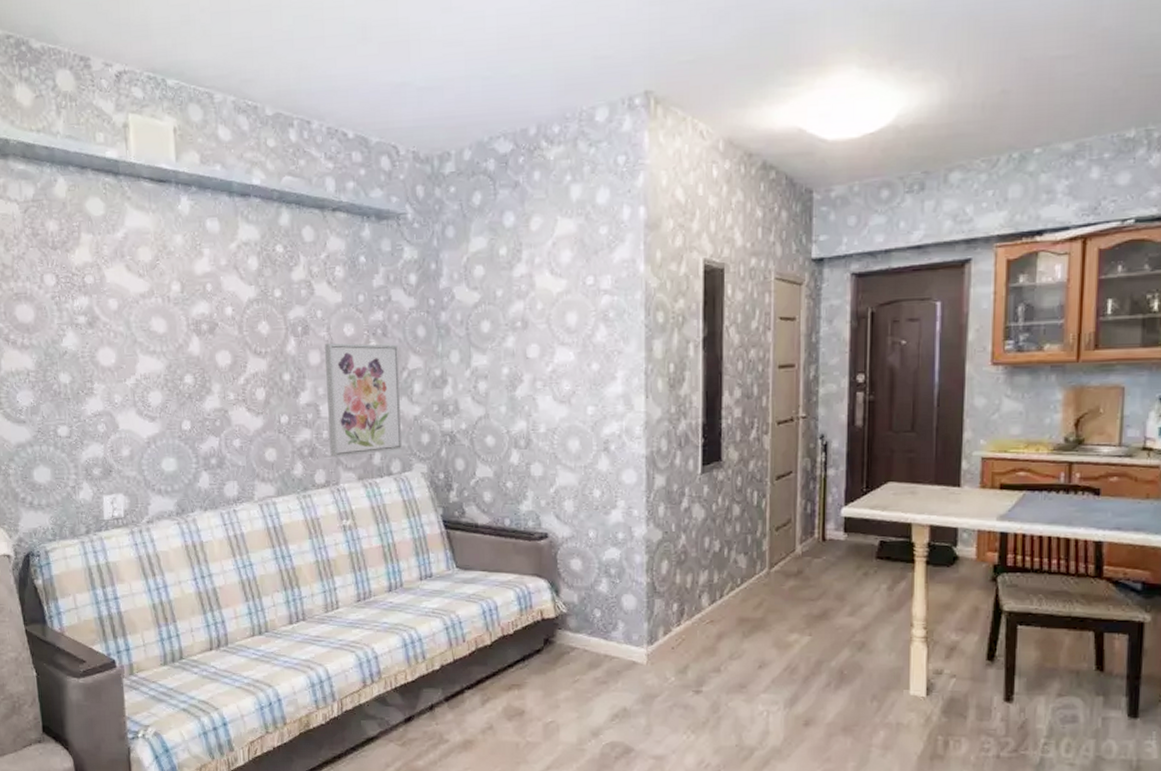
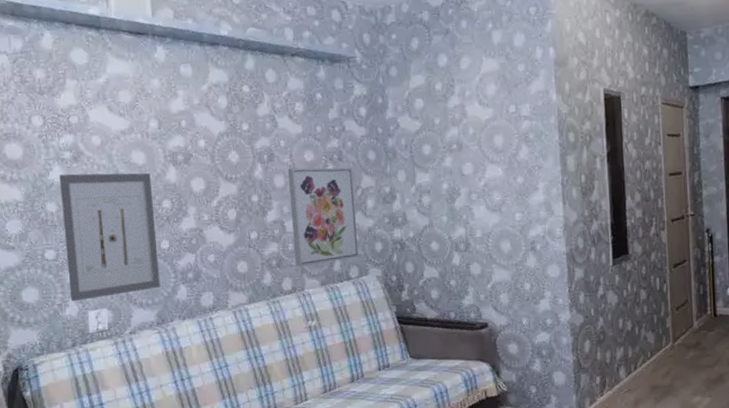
wall art: none [73,341,181,485] -> present [59,173,161,302]

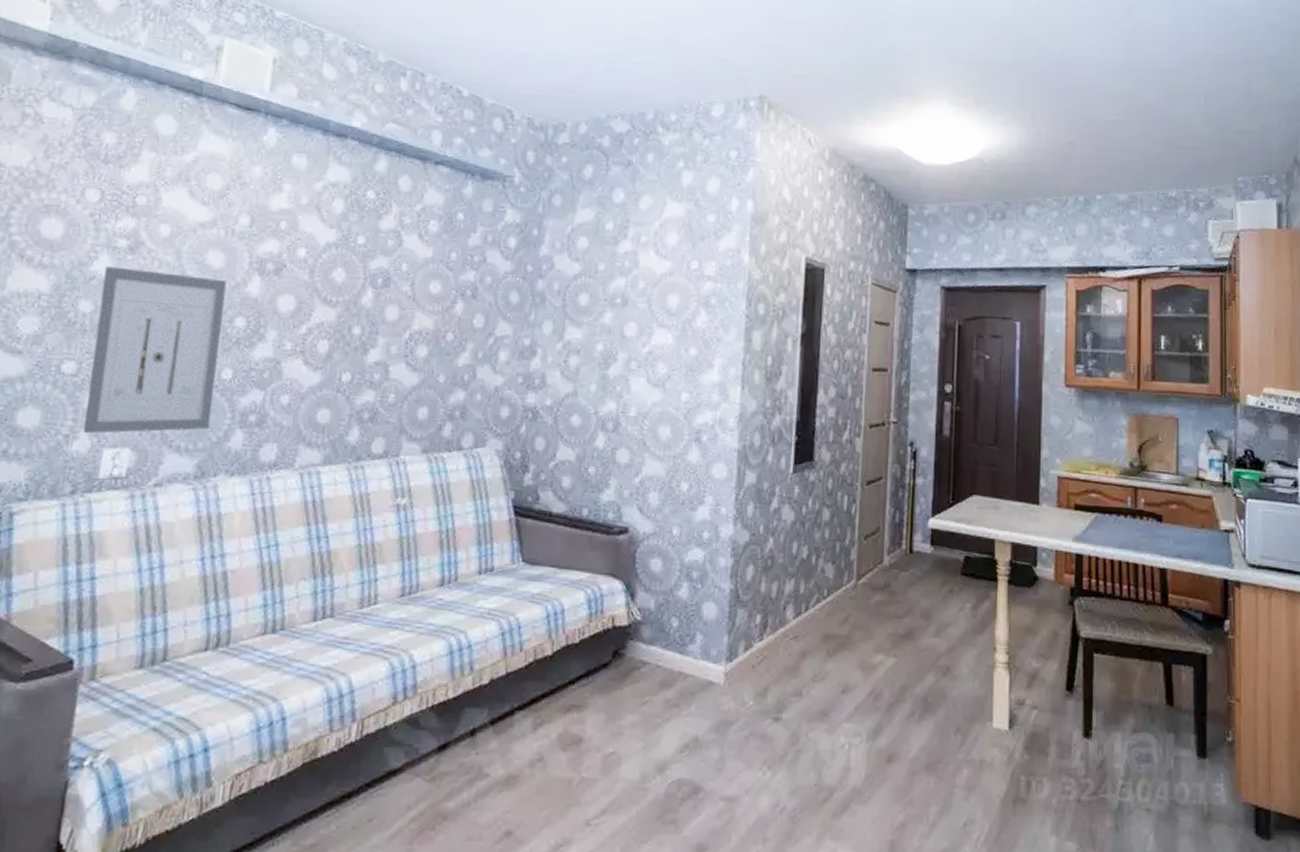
wall art: present [287,167,359,267] -> none [394,299,487,426]

